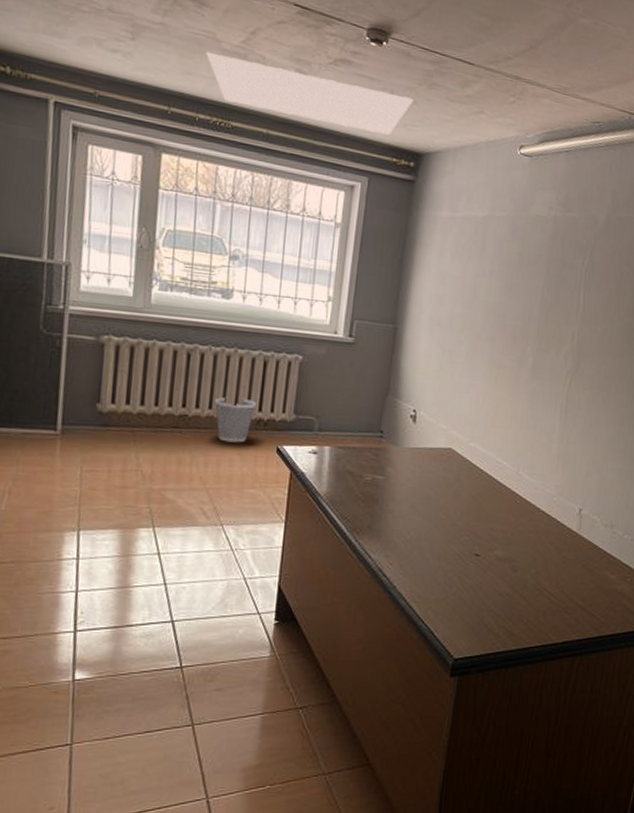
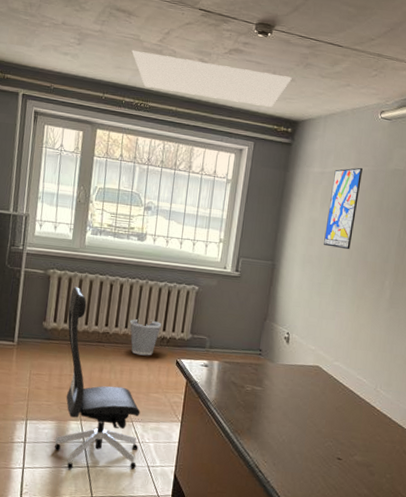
office chair: none [119,357,232,589] -> present [55,286,141,469]
wall art: none [455,212,500,311] -> present [324,167,363,250]

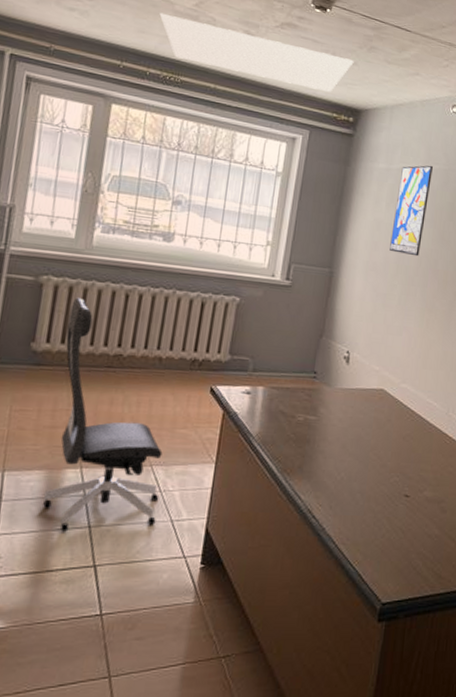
wastebasket: present [129,319,162,356] -> none [150,337,193,383]

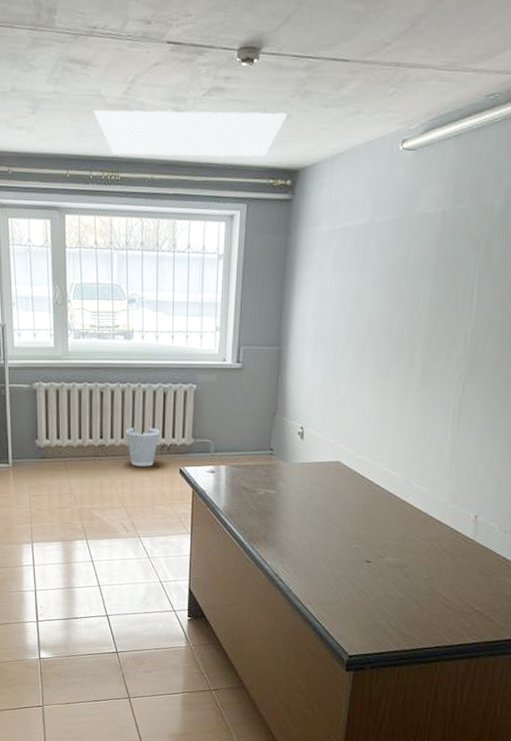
office chair: present [43,297,163,532] -> none [60,398,149,589]
wastebasket: none [150,337,193,383] -> present [125,427,160,467]
wall art: present [389,165,433,257] -> none [338,217,382,322]

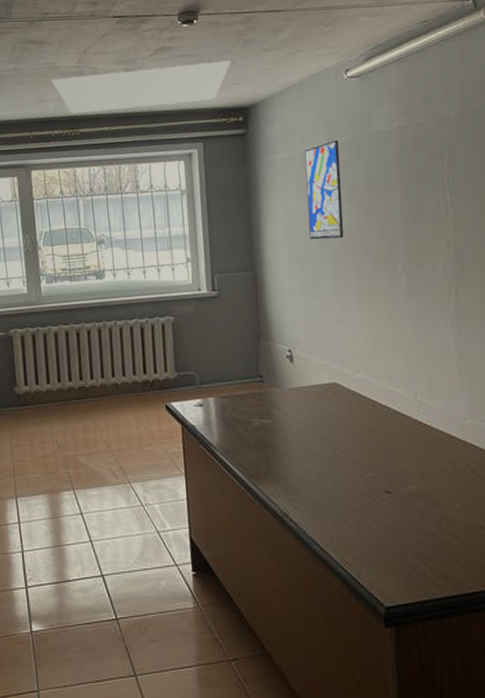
wastebasket: present [125,427,160,467] -> none [105,364,142,406]
wall art: none [338,217,382,322] -> present [304,139,344,240]

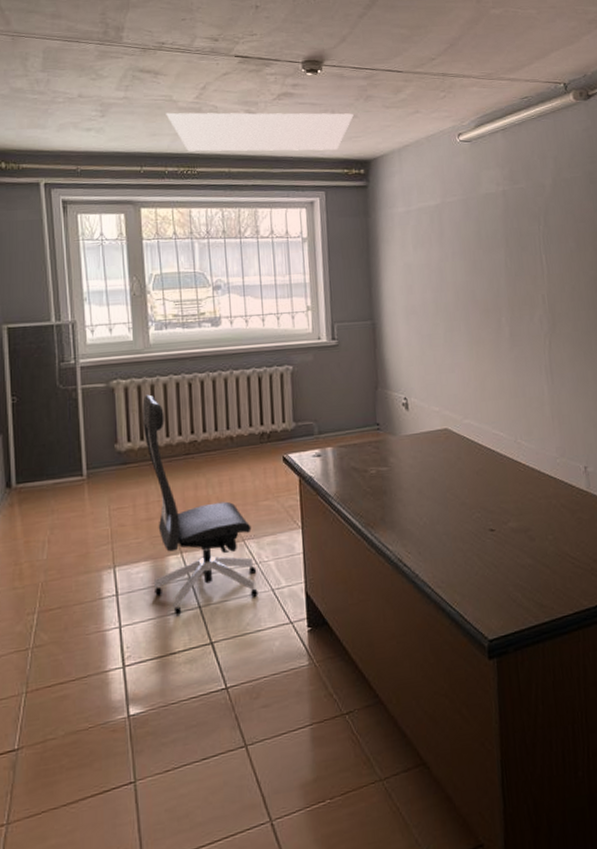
office chair: none [37,343,145,546] -> present [142,394,258,615]
wall art: present [304,139,344,240] -> none [421,198,455,292]

